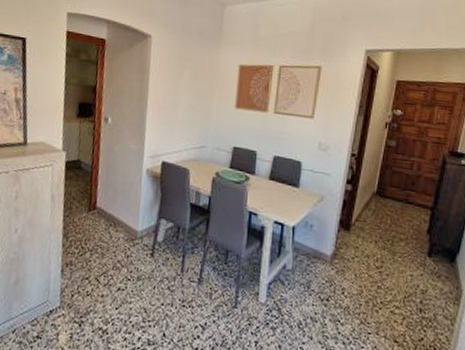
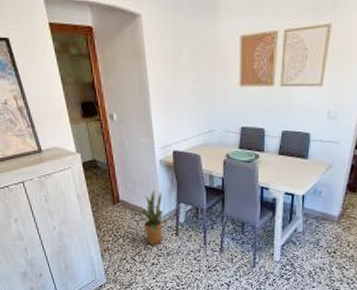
house plant: none [107,200,143,265] -> present [132,190,164,244]

